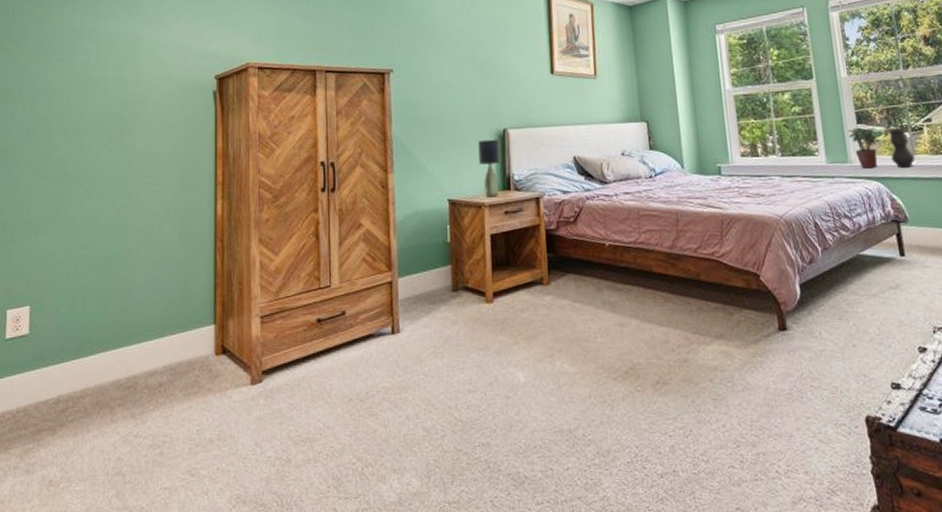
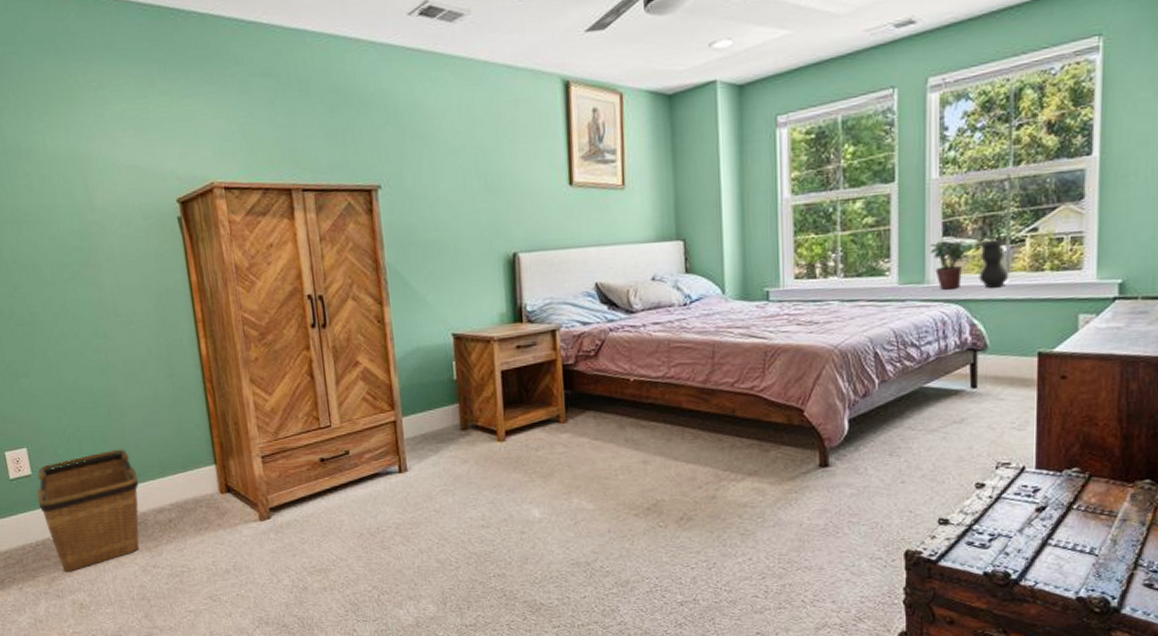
bicycle basket: none [29,308,135,443] -> present [37,449,139,572]
table lamp: present [478,139,501,198] -> none [484,264,511,331]

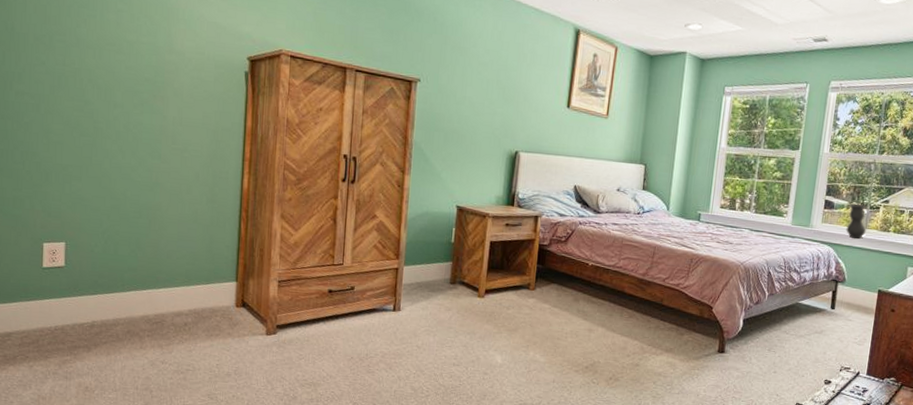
bicycle basket: present [37,449,139,572] -> none [65,256,163,358]
potted plant: present [930,240,969,290] -> none [816,198,842,235]

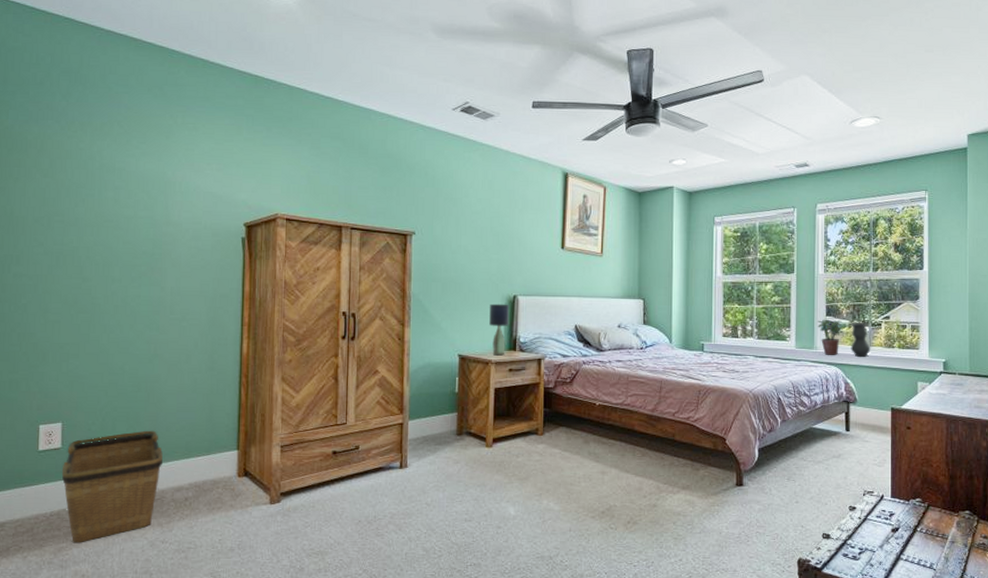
bicycle basket: none [65,256,163,358] -> present [61,430,163,543]
table lamp: none [489,157,511,210] -> present [489,303,510,356]
potted plant: none [816,198,842,235] -> present [818,319,844,355]

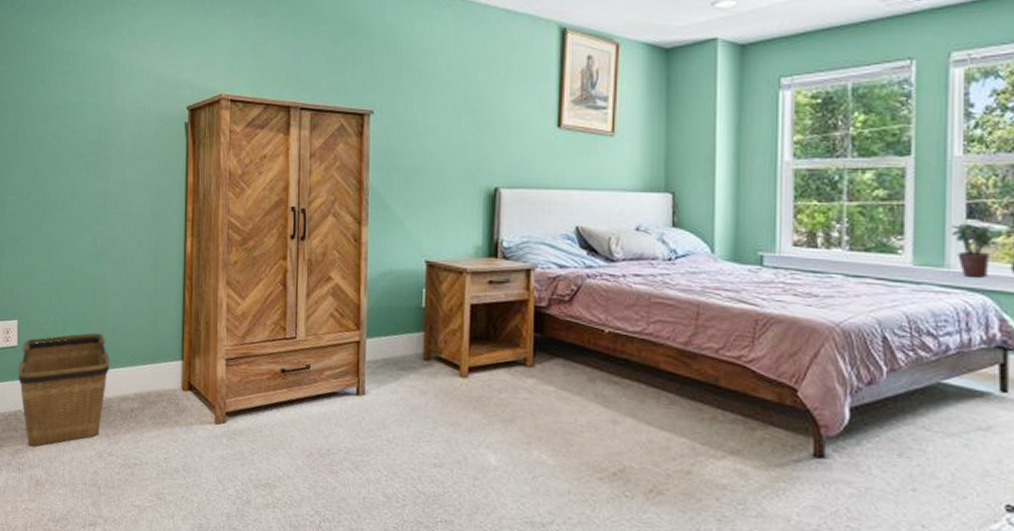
table lamp: present [489,303,510,356] -> none [464,198,490,264]

